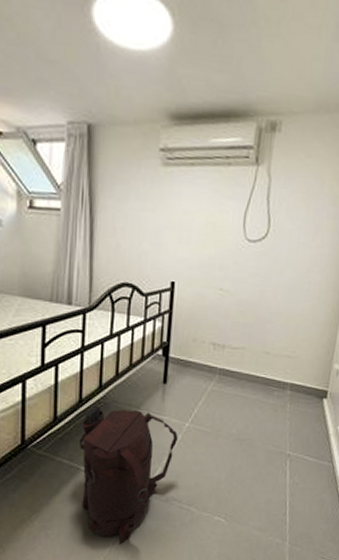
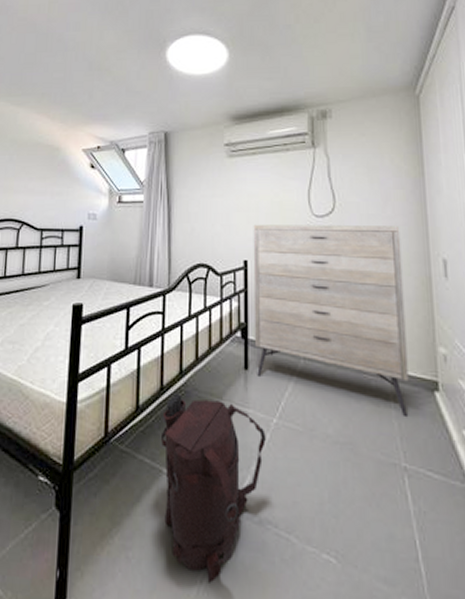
dresser: none [175,245,324,419] -> present [253,224,409,418]

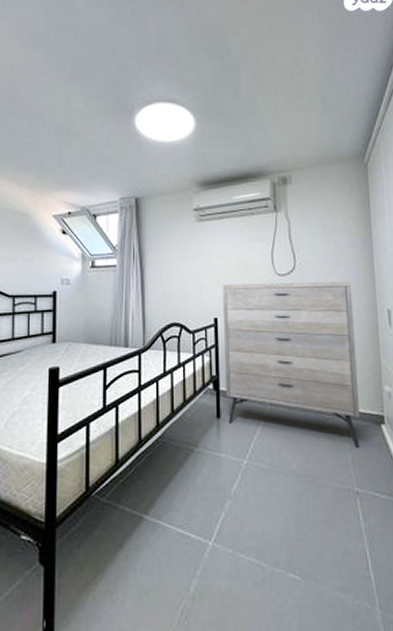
backpack: present [161,393,266,584] -> none [141,445,238,613]

